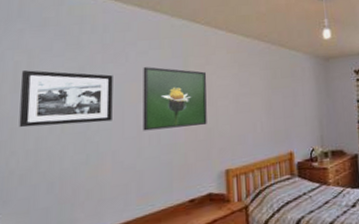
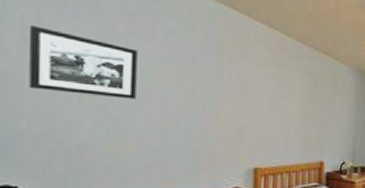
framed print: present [143,67,207,131] -> none [169,48,242,120]

